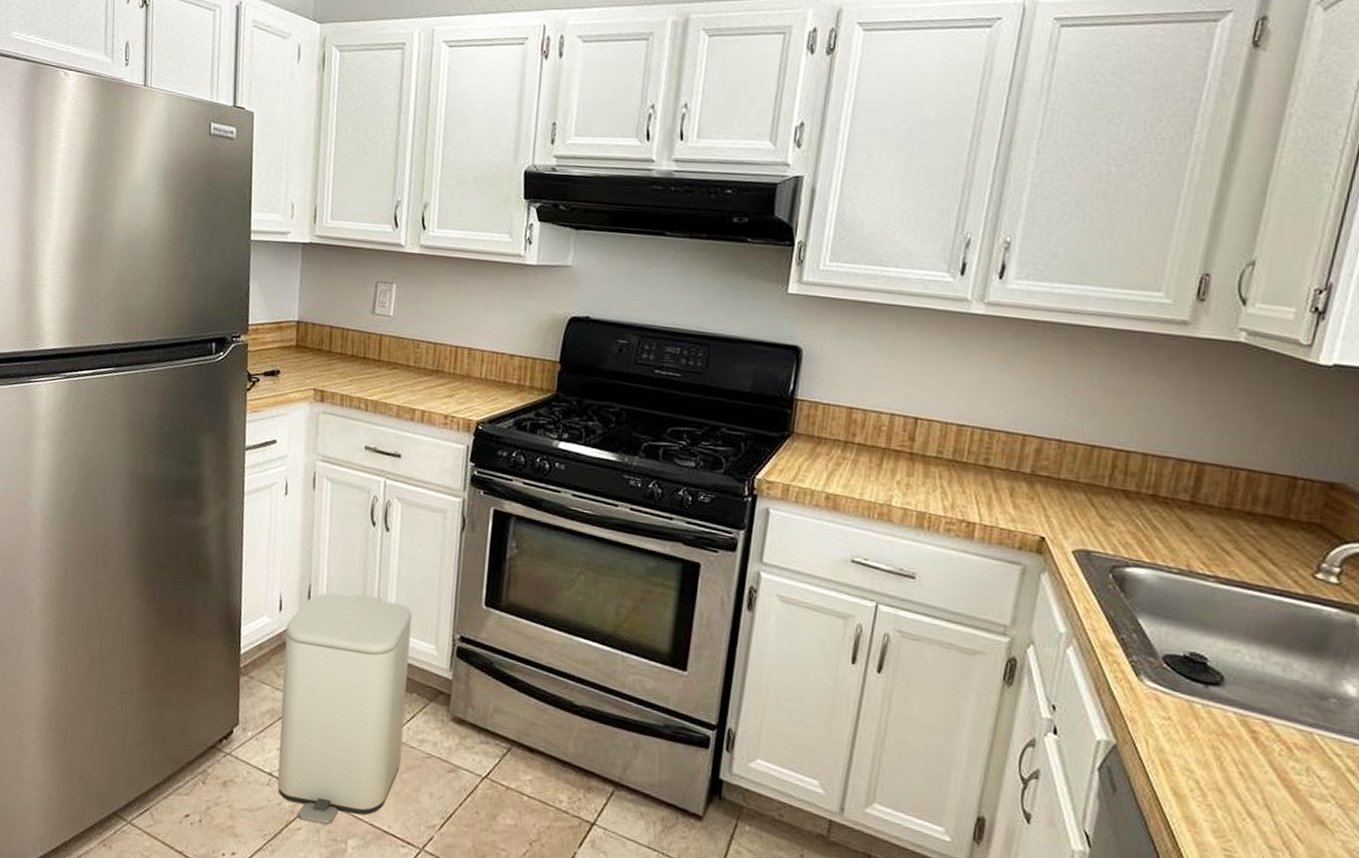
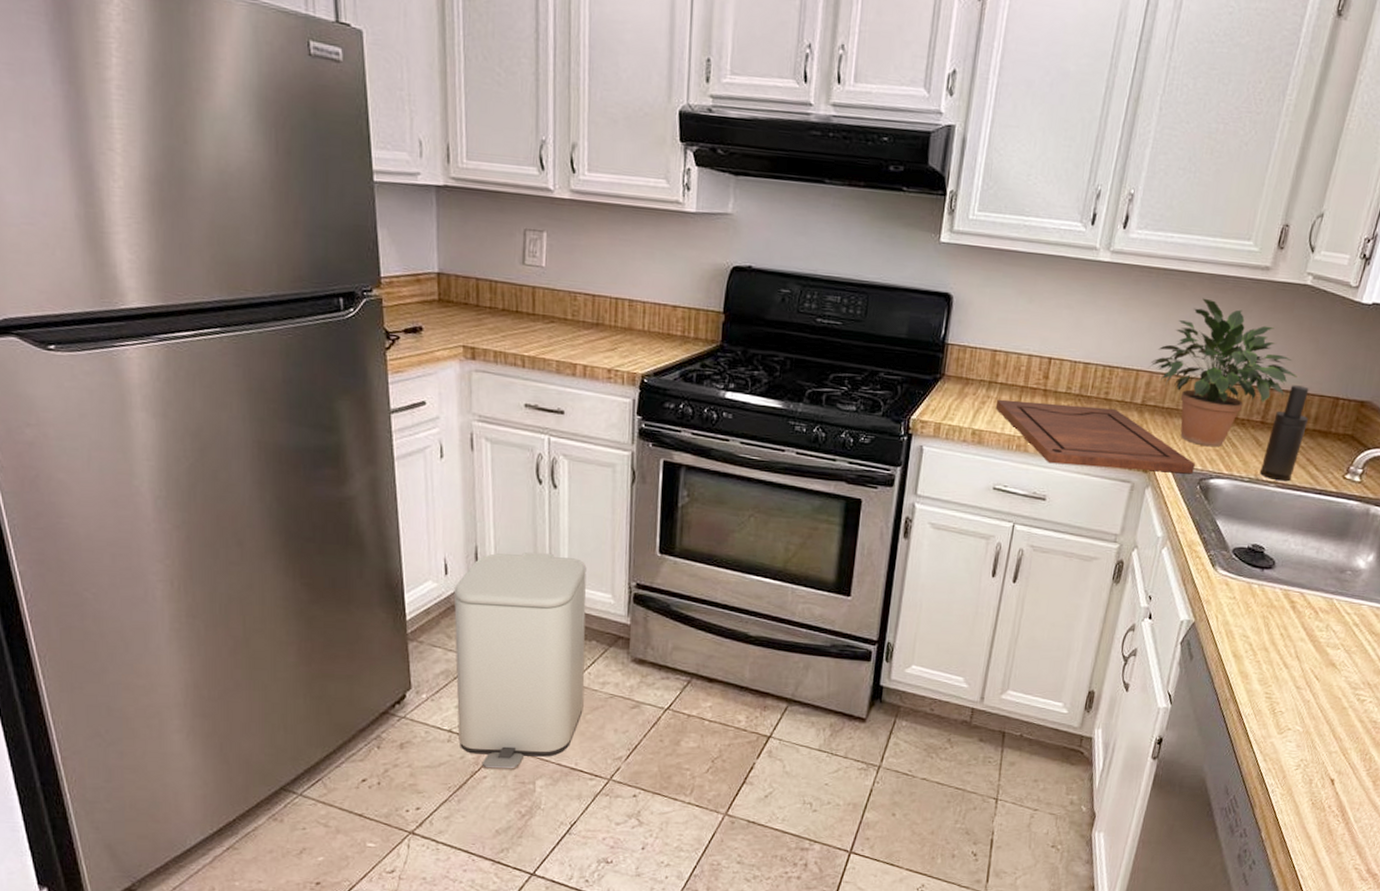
cutting board: none [852,461,1105,560] -> present [995,399,1195,474]
potted plant: none [1037,355,1236,529] -> present [1148,298,1297,447]
soap dispenser: none [1193,459,1256,576] -> present [1259,385,1309,481]

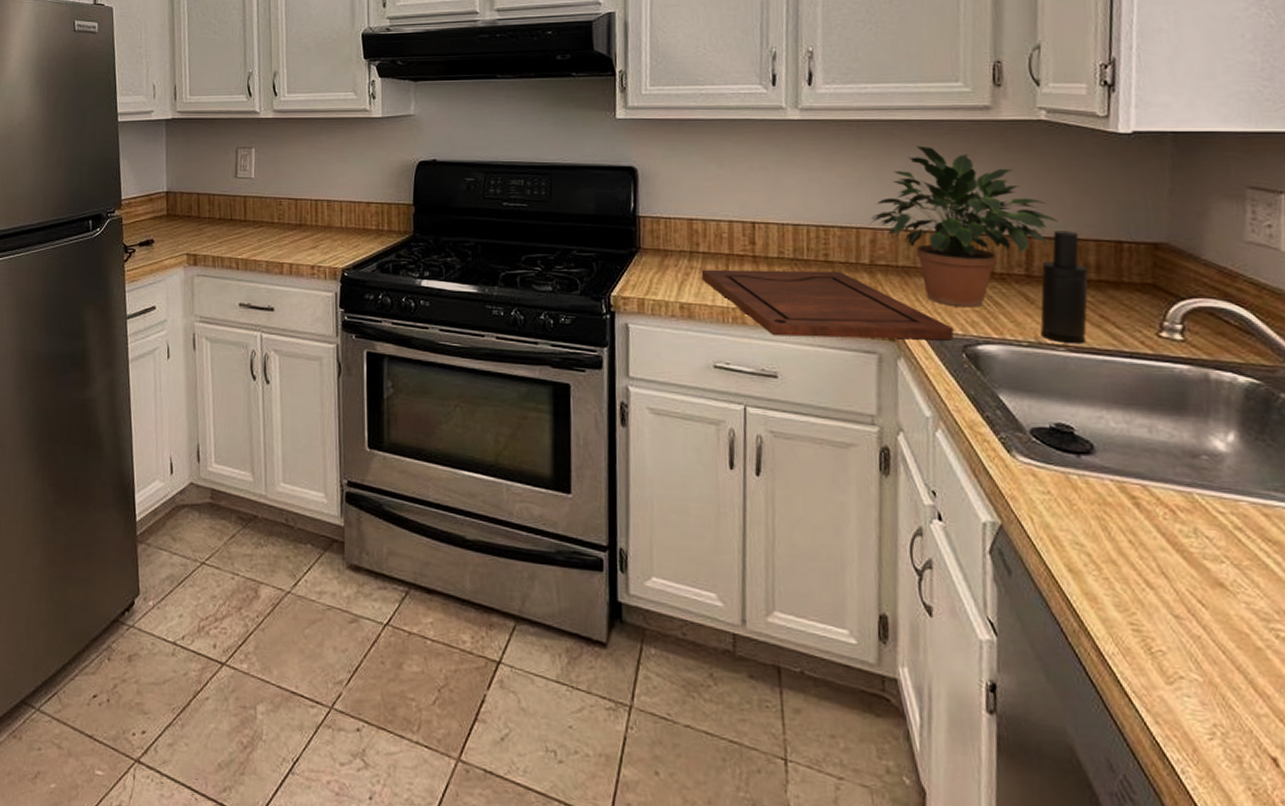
pedal bin: present [453,551,587,771] -> none [178,449,302,692]

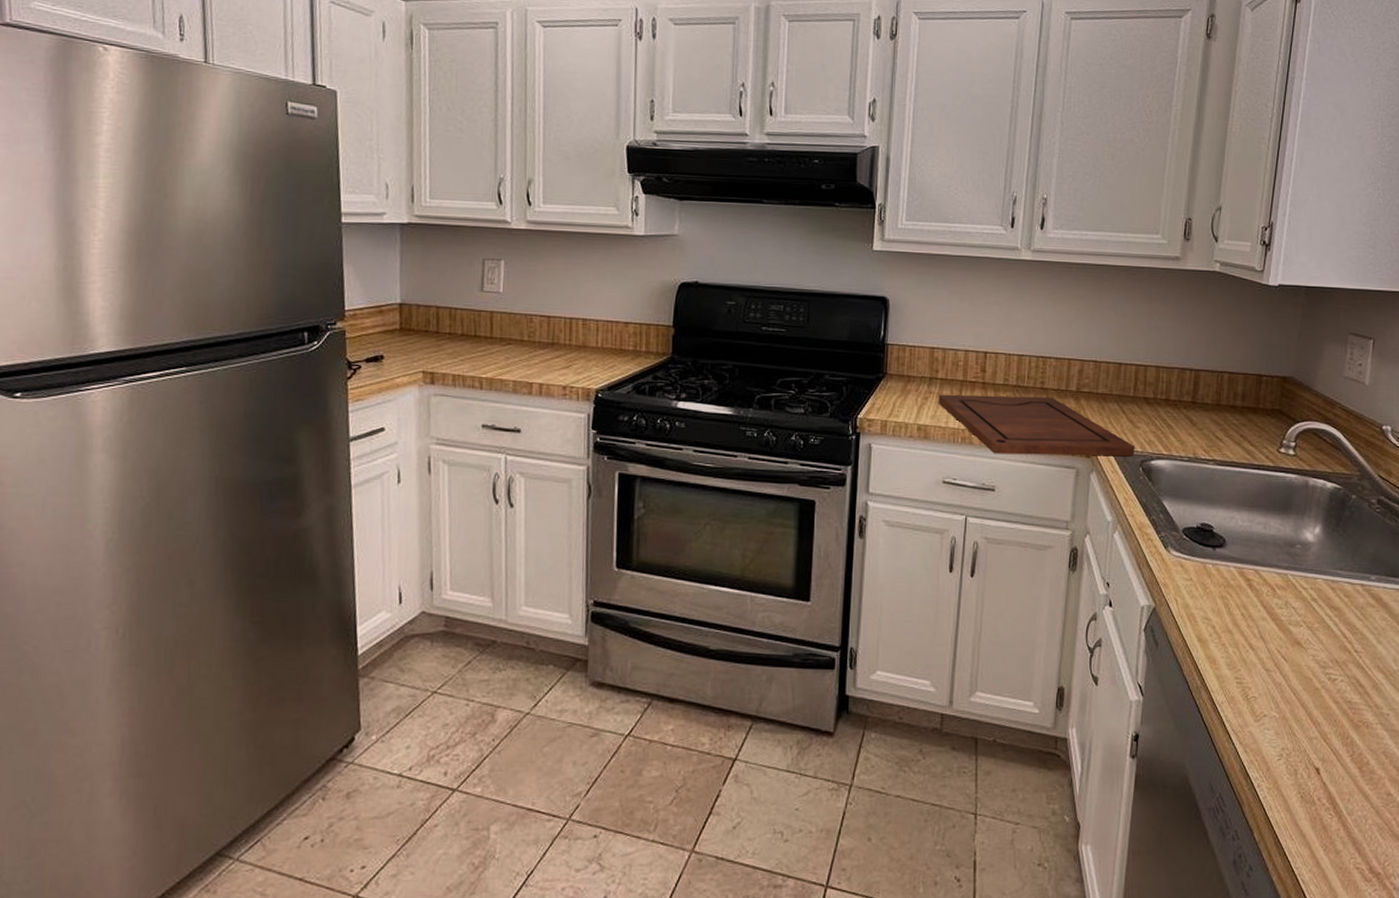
potted plant: present [869,145,1059,308] -> none [1079,288,1220,429]
soap dispenser: present [1040,231,1089,343] -> none [1197,365,1236,458]

